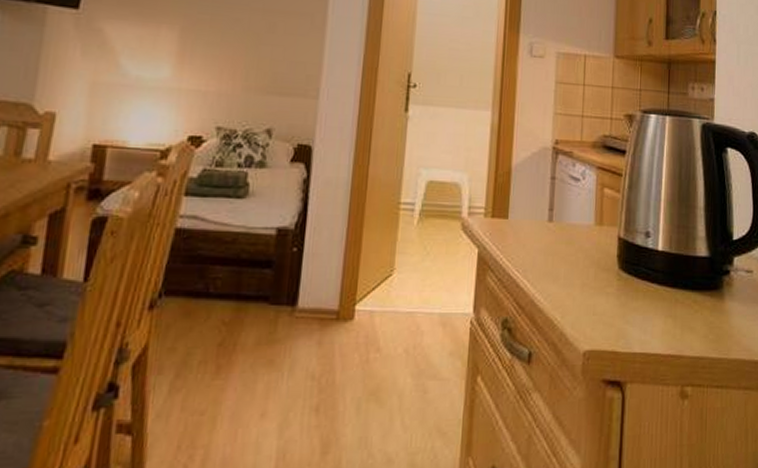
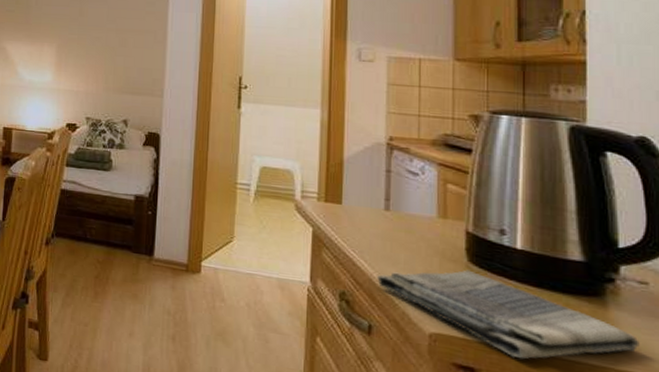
dish towel: none [538,278,745,364] -> present [377,270,640,360]

